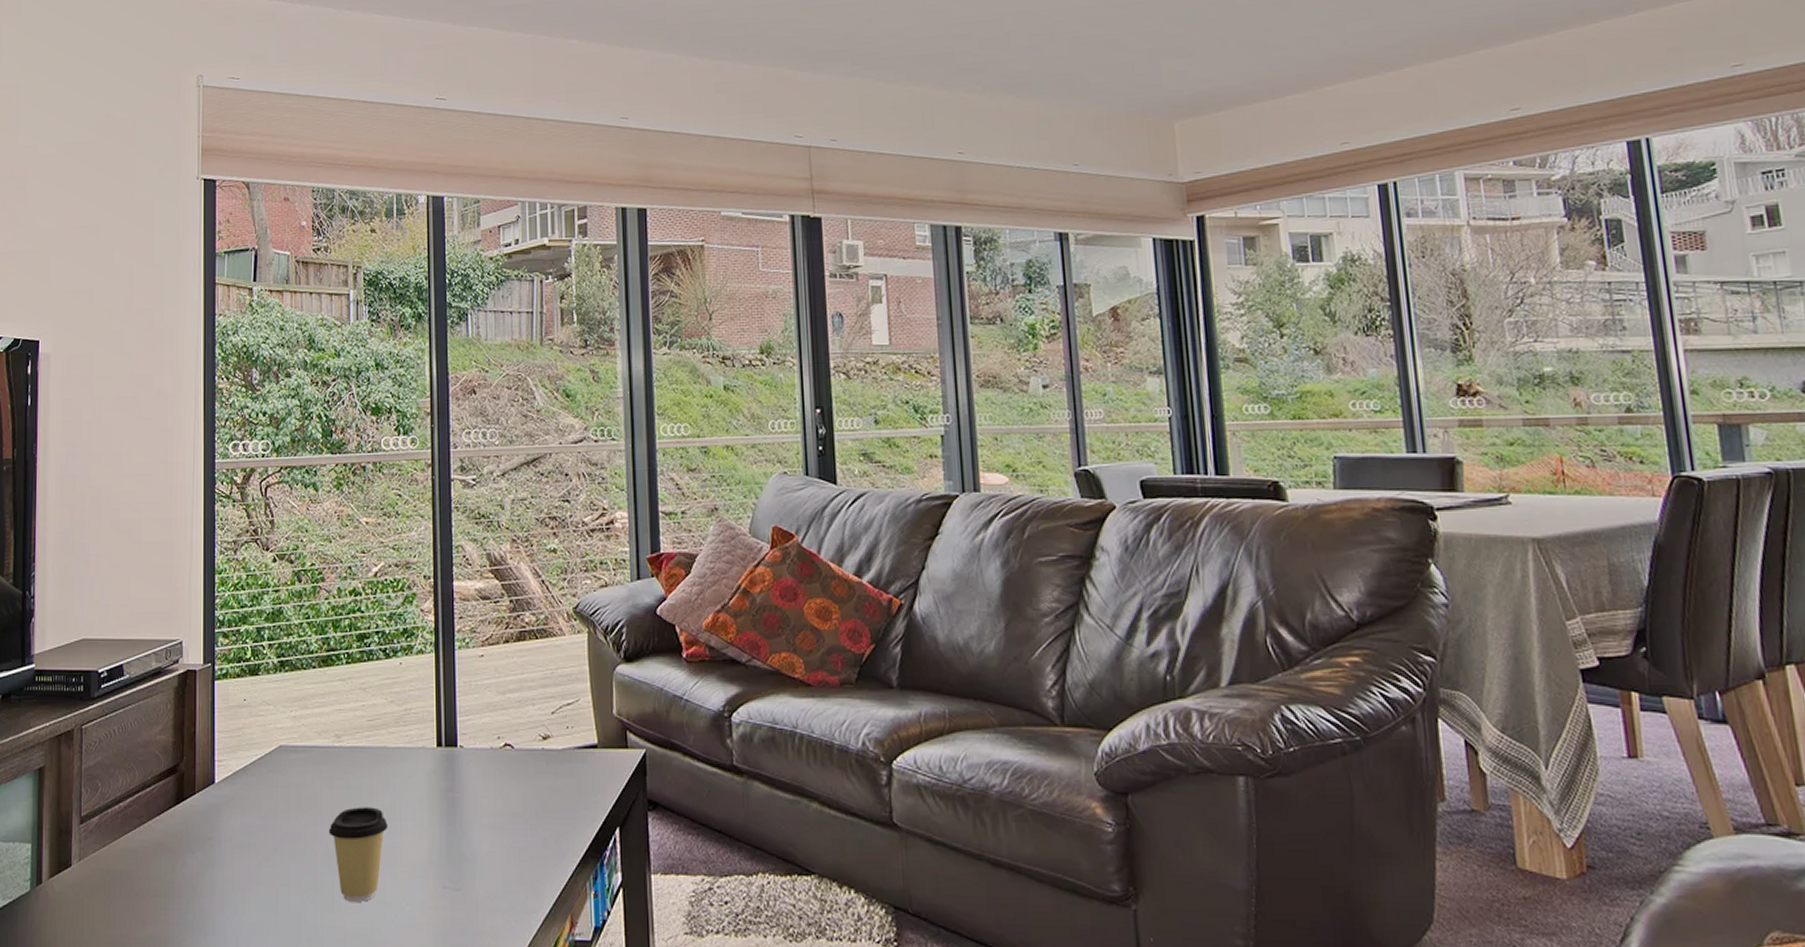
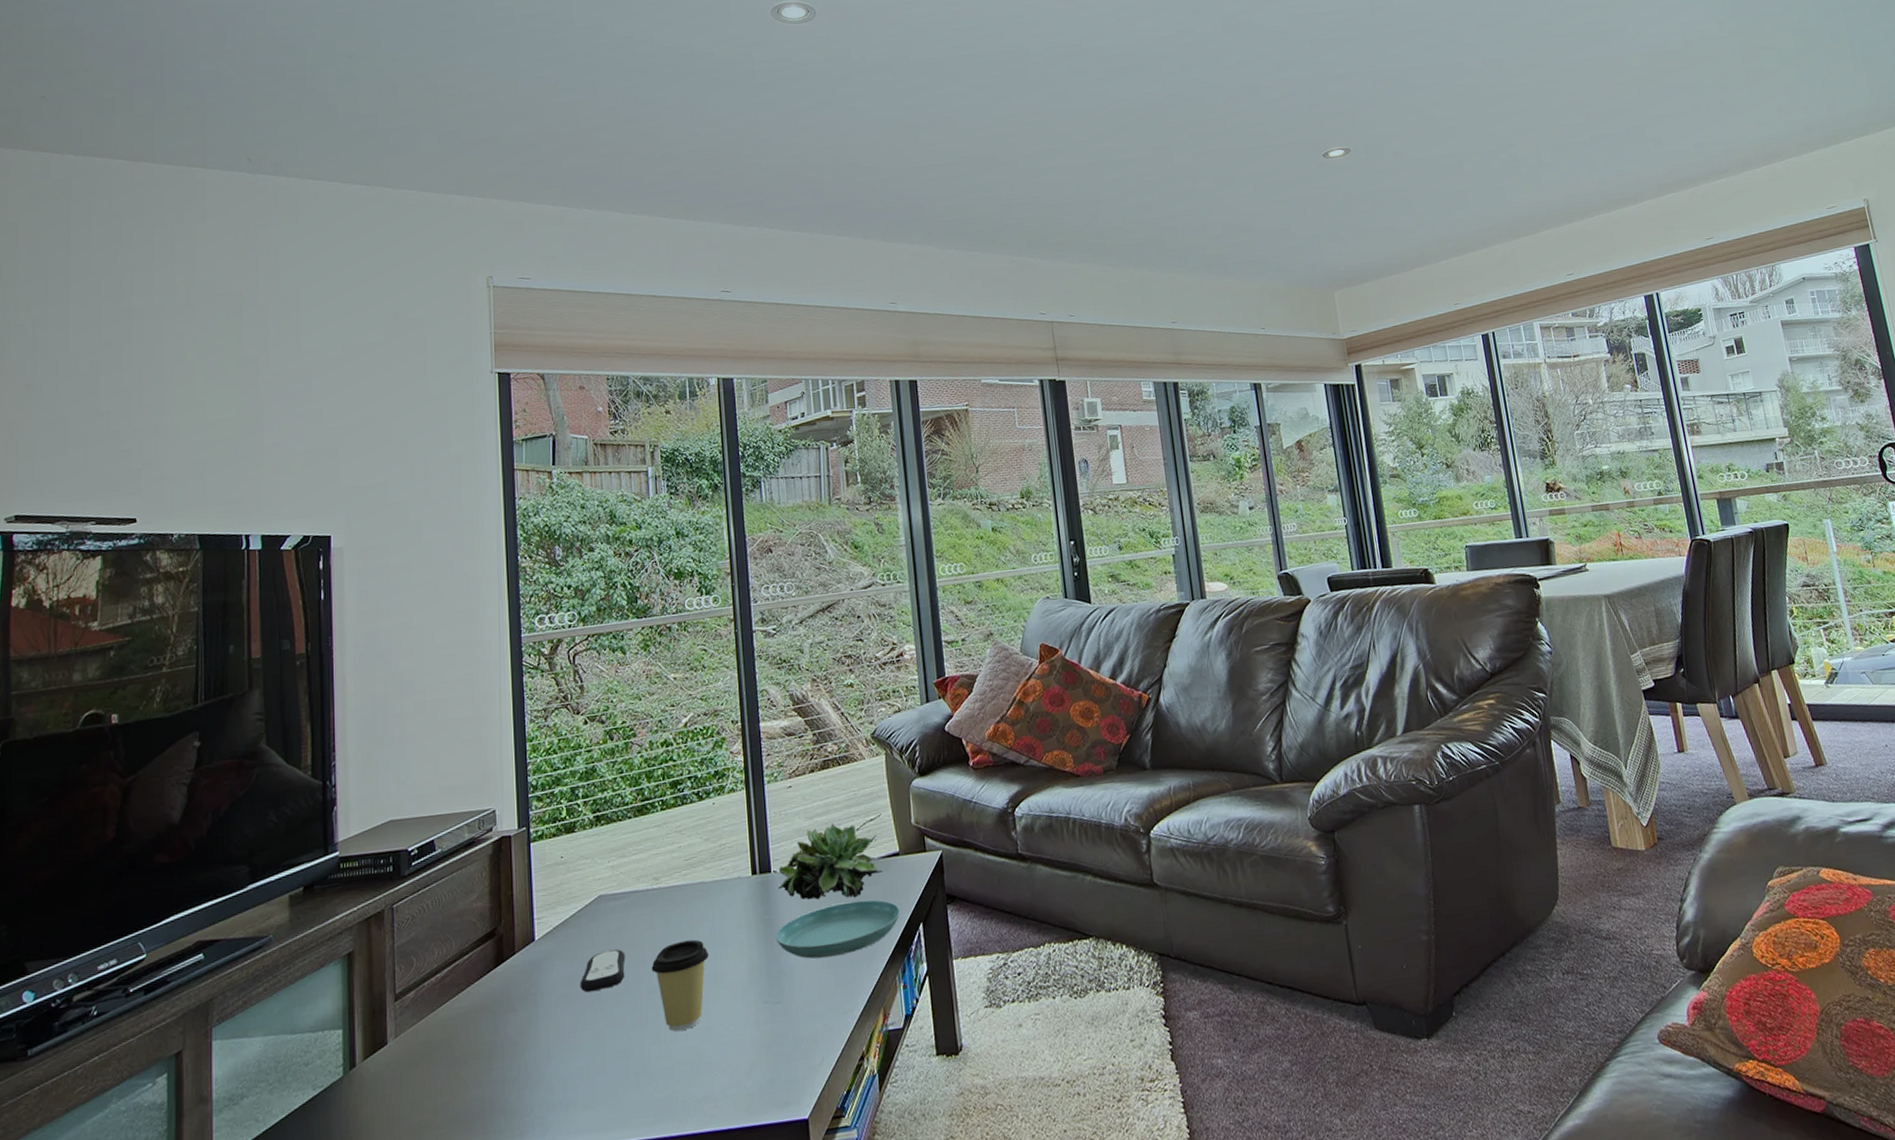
remote control: none [256,805,303,846] -> present [580,949,626,993]
saucer: none [458,792,595,850] -> present [775,900,900,959]
succulent plant: none [464,703,578,787] -> present [778,824,883,900]

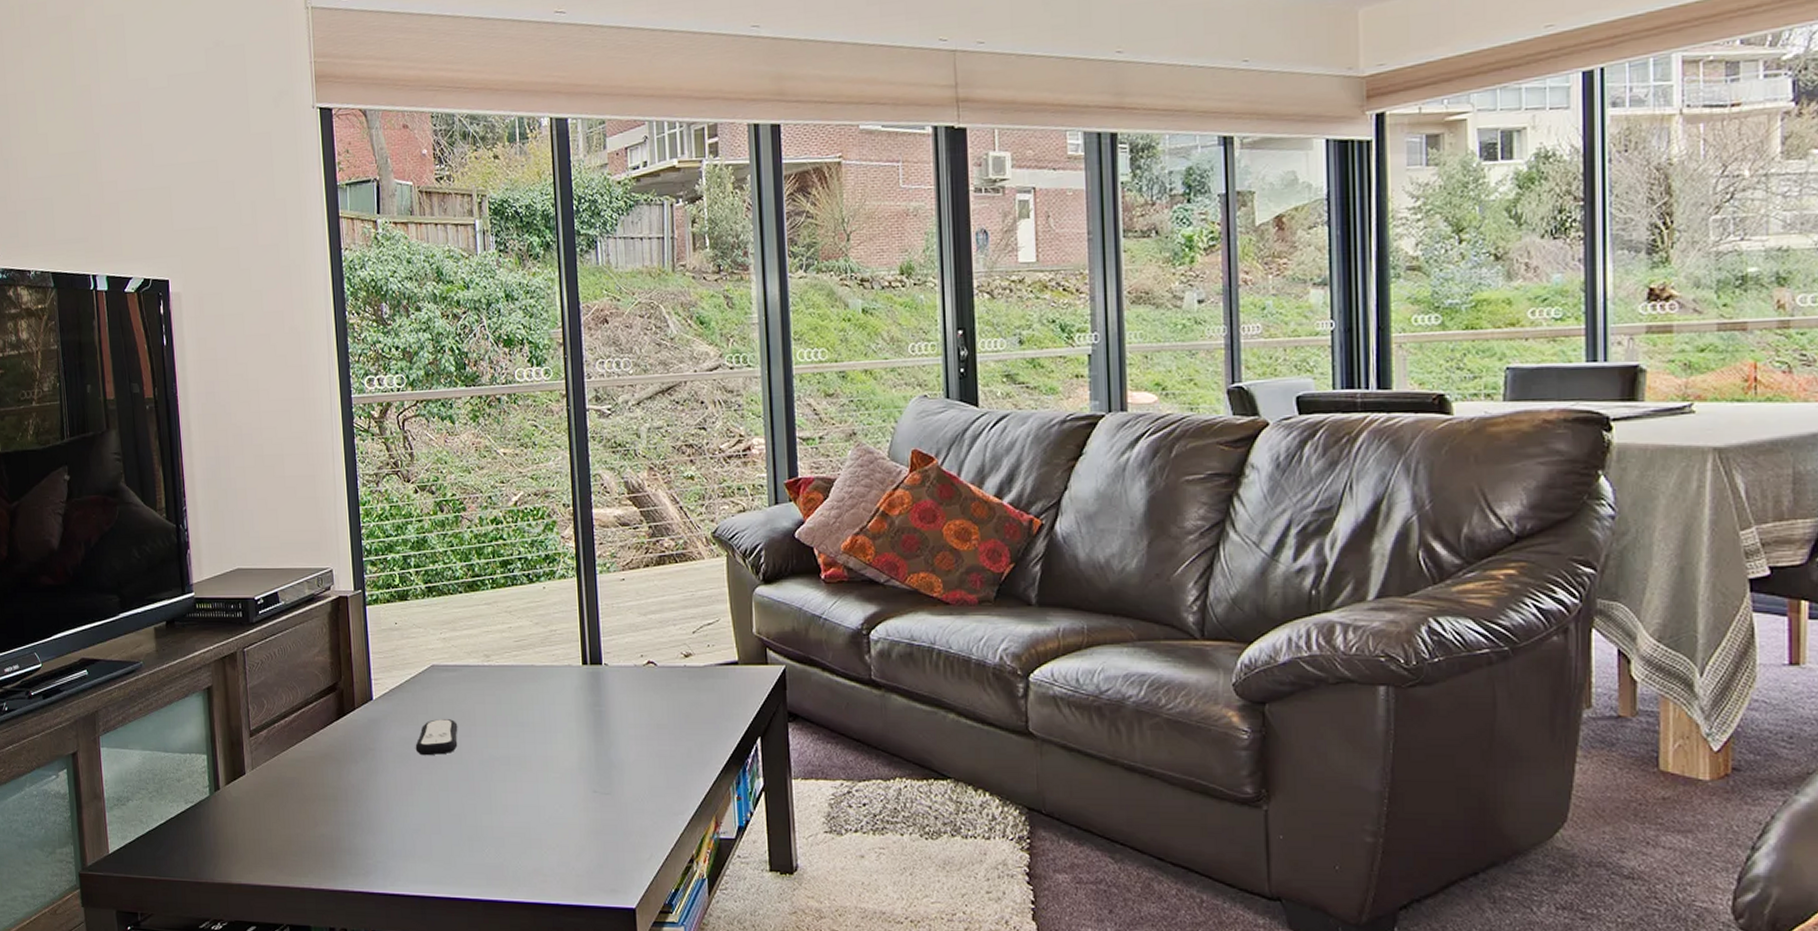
coffee cup: present [651,939,709,1032] -> none [482,720,539,806]
saucer: present [775,900,900,959] -> none [605,705,737,758]
succulent plant: present [778,824,883,900] -> none [609,623,720,701]

